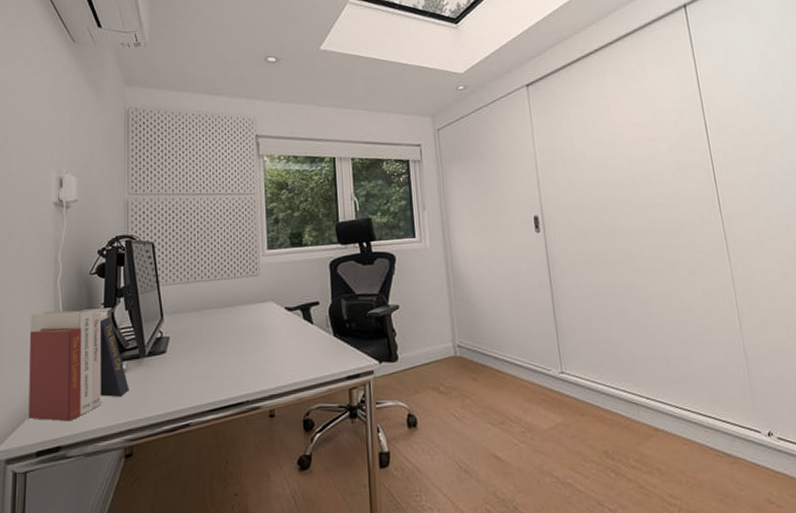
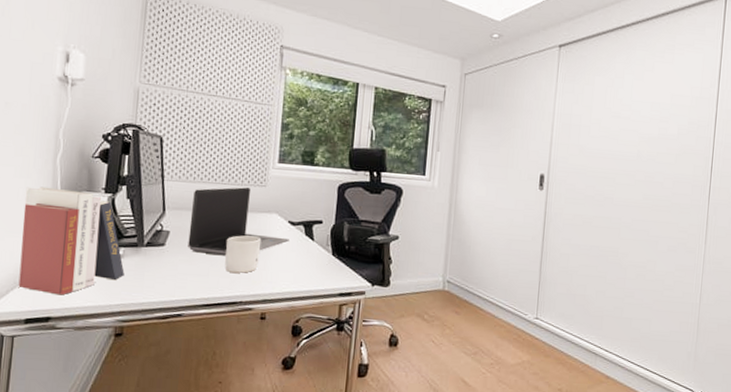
laptop computer: none [188,280,288,355] -> present [188,187,289,256]
mug: none [225,328,261,371] -> present [225,235,262,273]

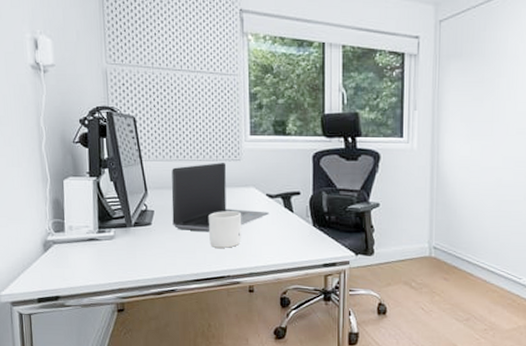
books: present [18,186,125,296] -> none [19,174,118,276]

